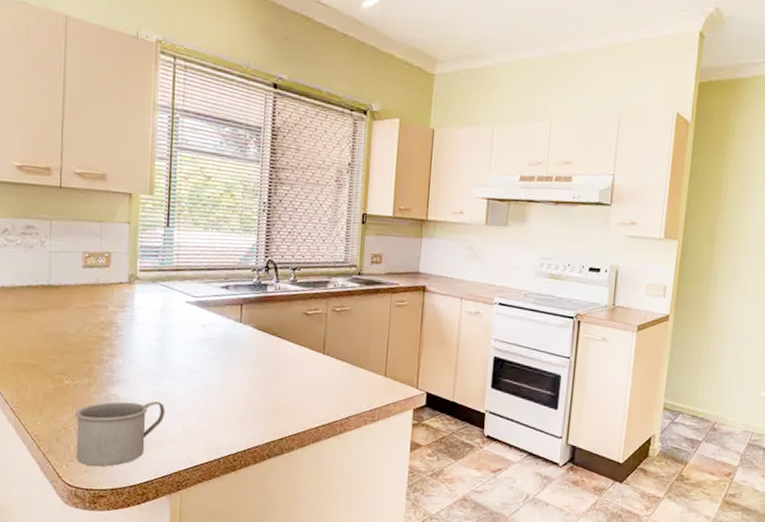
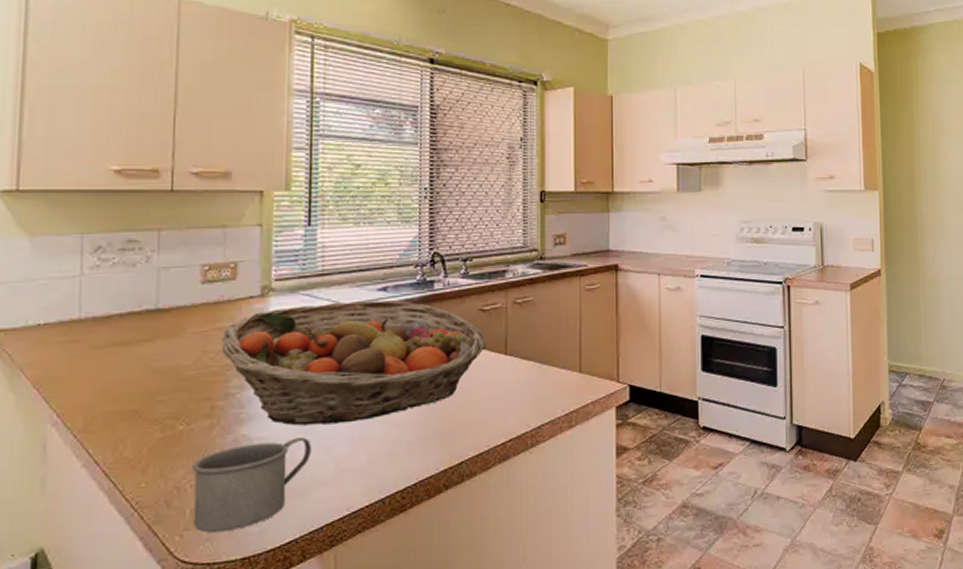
fruit basket: none [97,294,308,395] -> present [221,300,486,426]

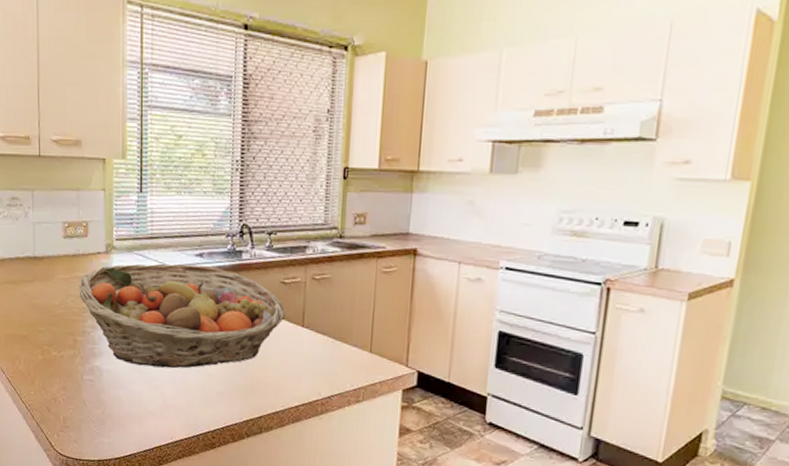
mug: present [191,437,312,533] -> none [62,374,145,438]

